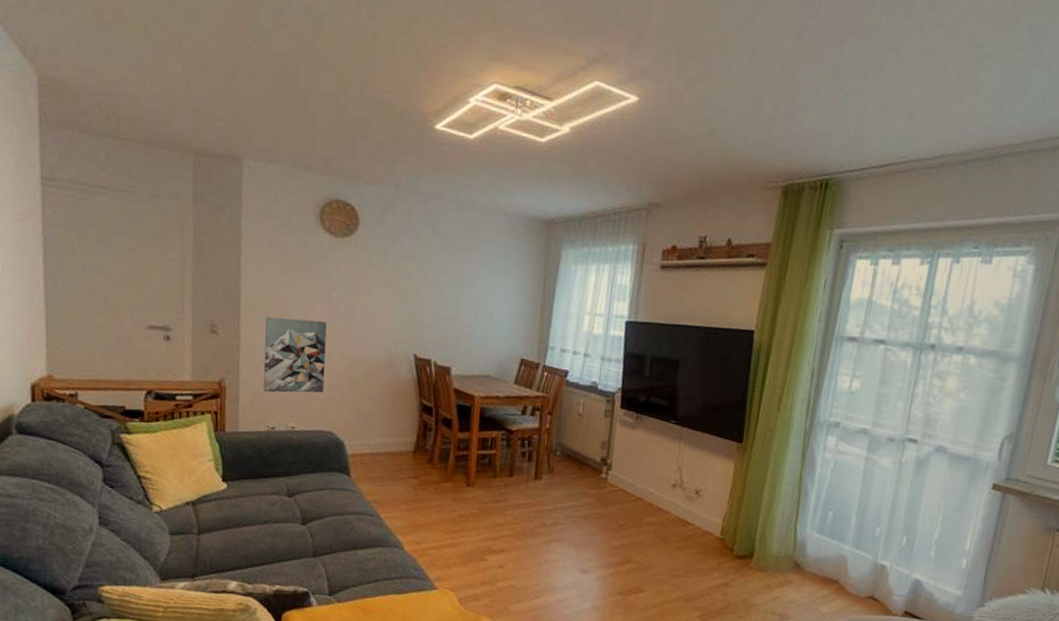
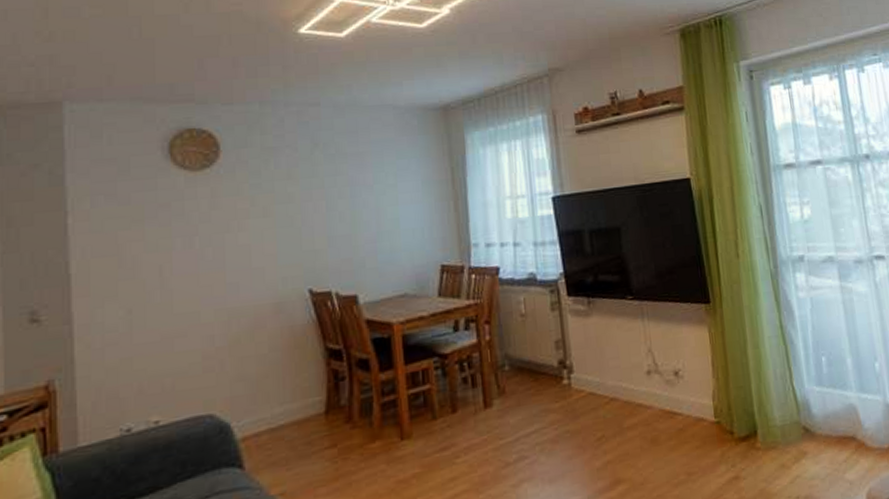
wall art: present [263,317,327,393] -> none [106,274,195,384]

